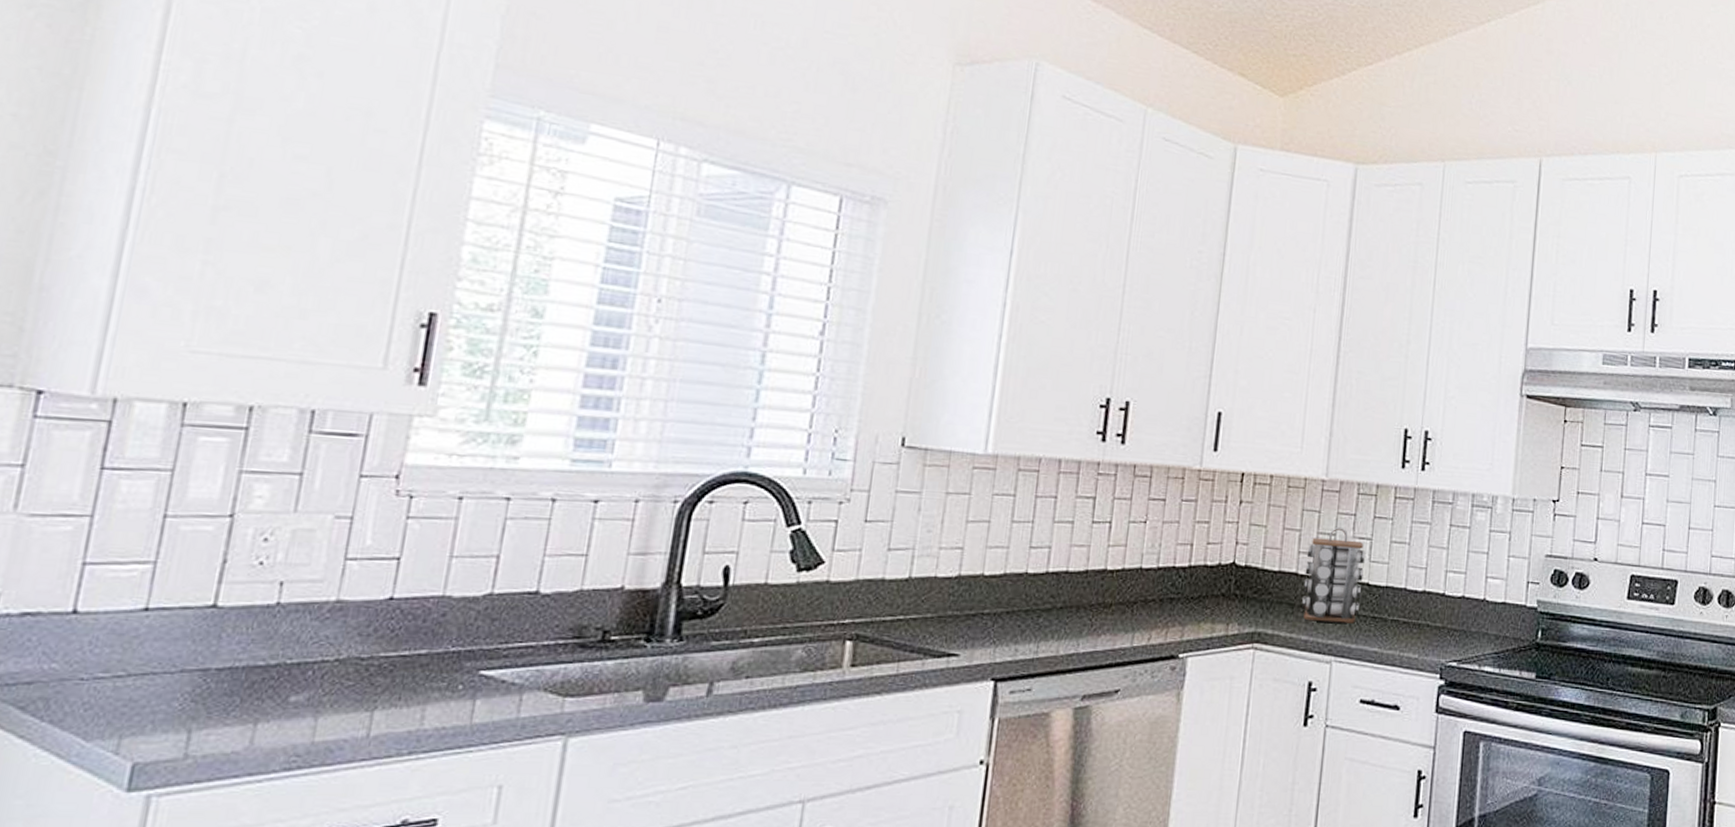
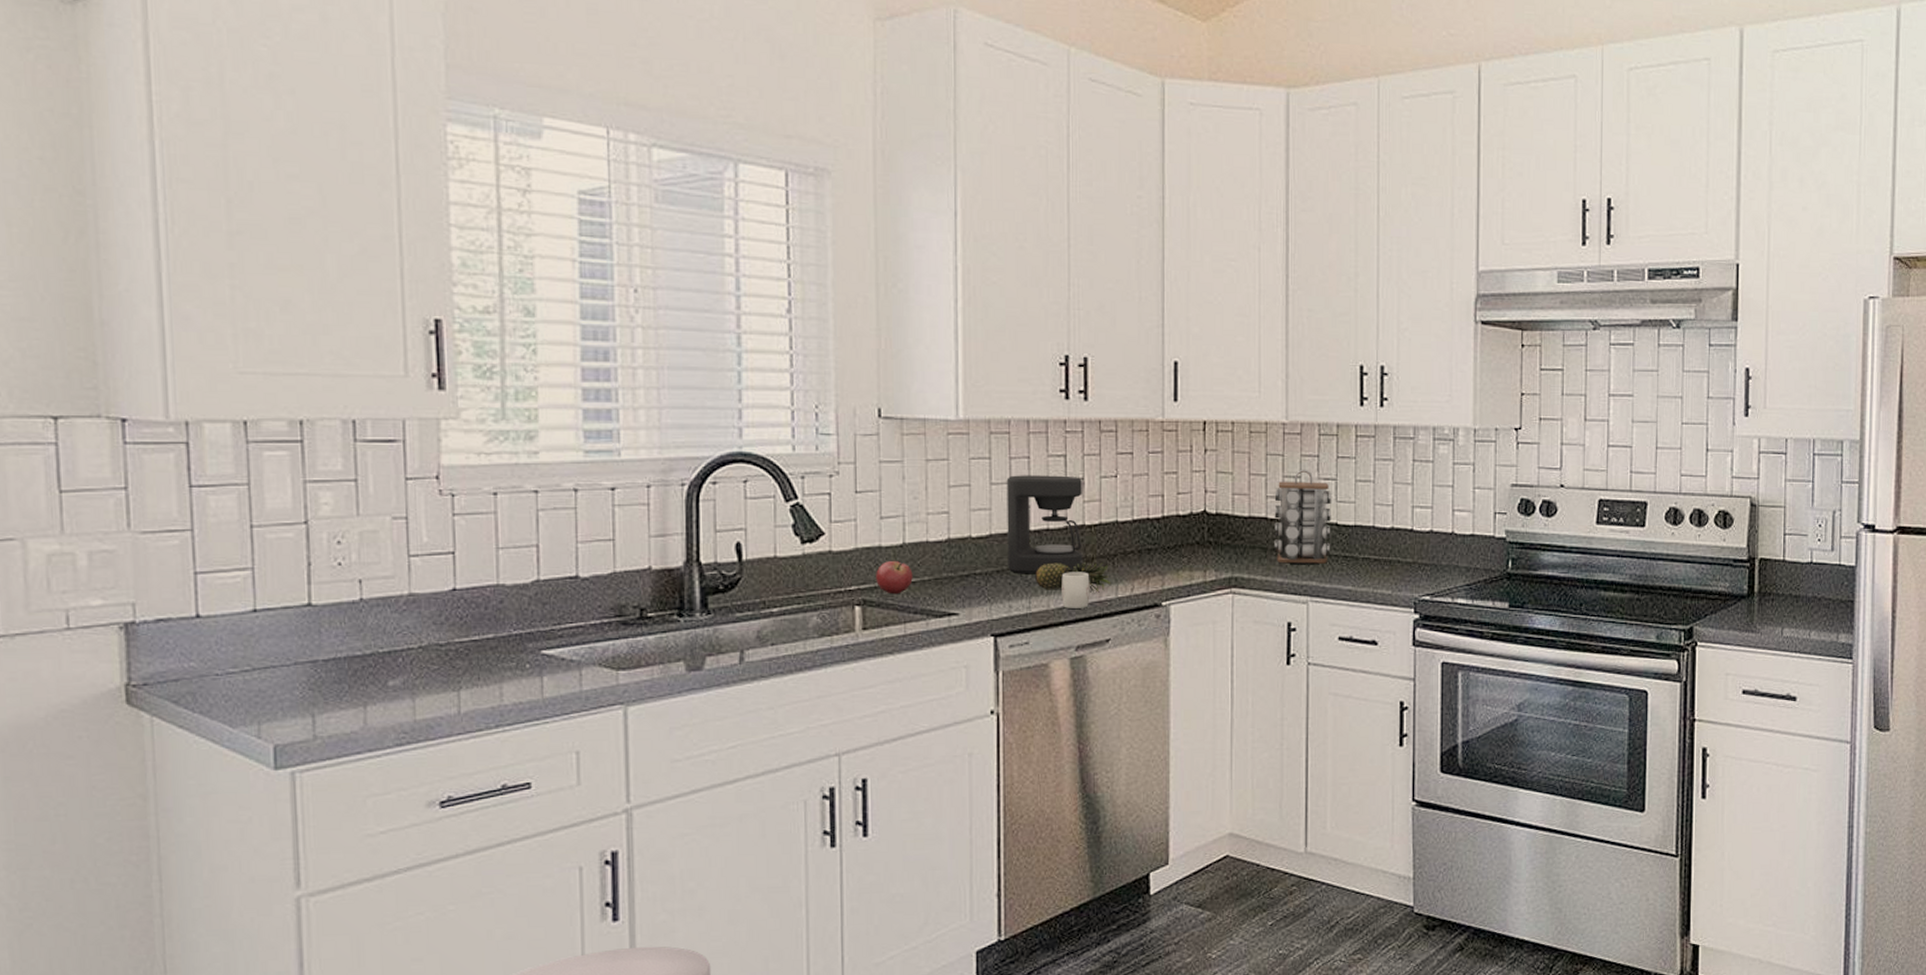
fruit: none [873,595,915,631] -> present [876,561,913,595]
coffee maker: none [1019,514,1109,618] -> present [1006,475,1083,574]
fruit: none [1047,606,1127,640] -> present [1035,563,1110,593]
mug: none [1072,617,1106,656] -> present [1061,572,1090,608]

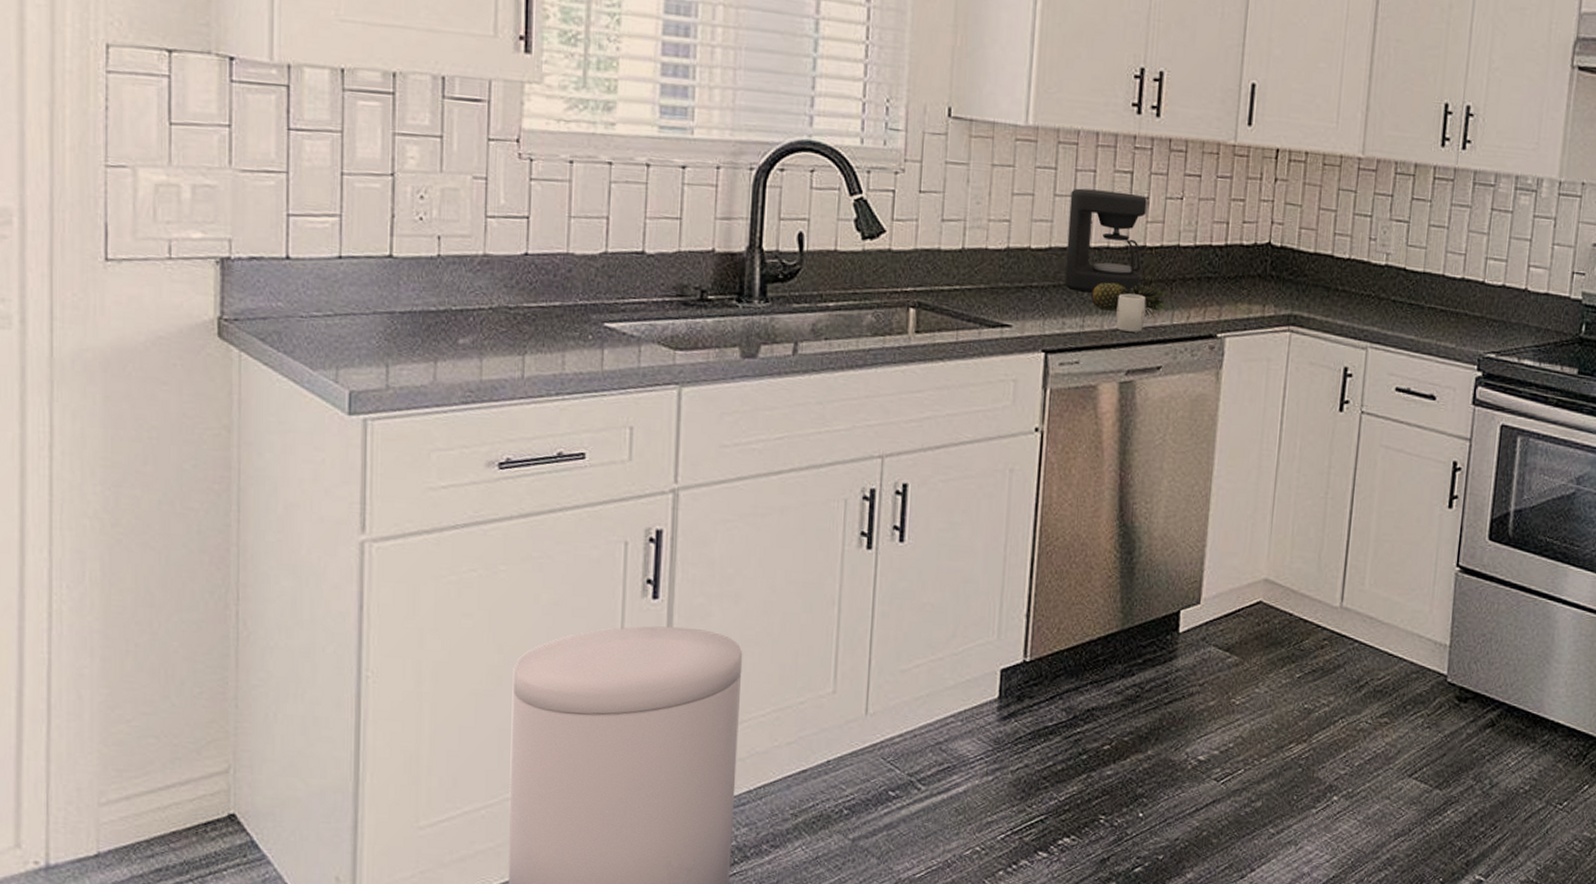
fruit: present [876,561,913,595] -> none [932,265,970,300]
spice rack: present [1274,469,1331,565] -> none [1337,208,1402,310]

